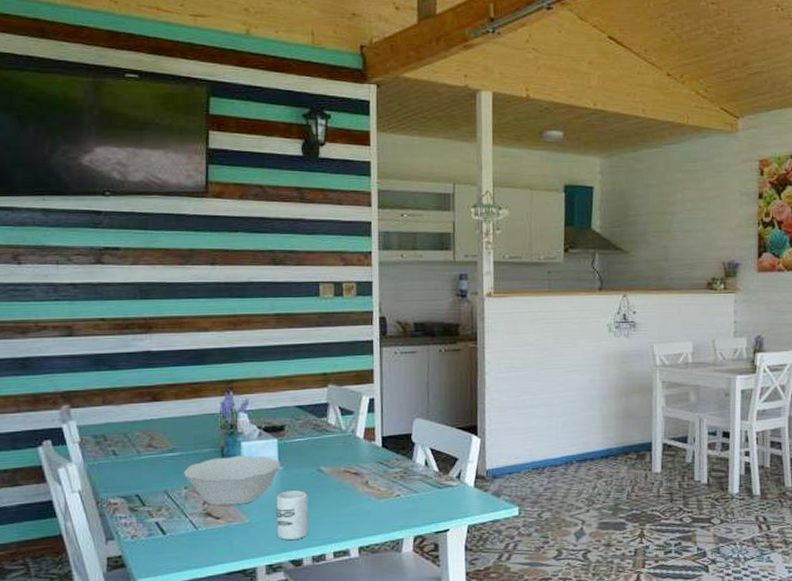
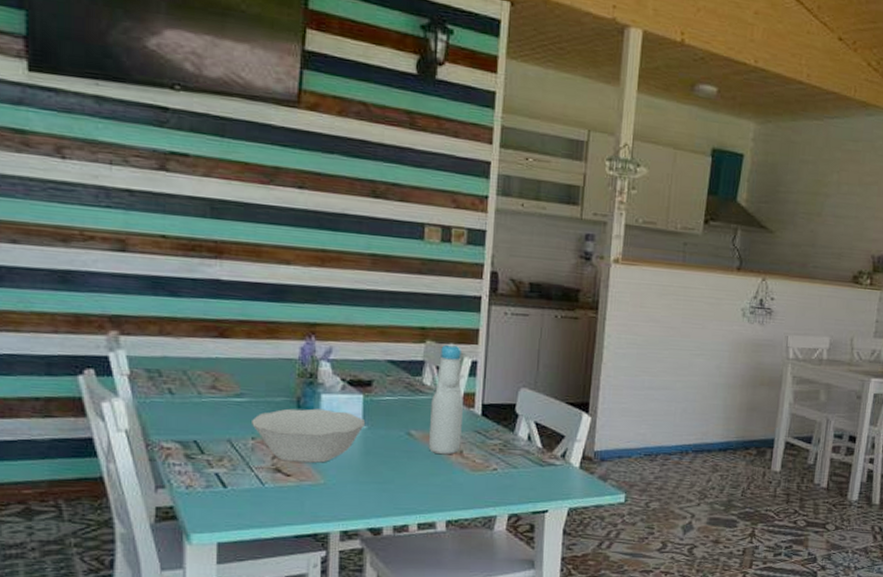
cup: present [275,490,309,541] -> none [354,453,394,507]
bottle: none [336,384,366,487] -> present [428,343,464,455]

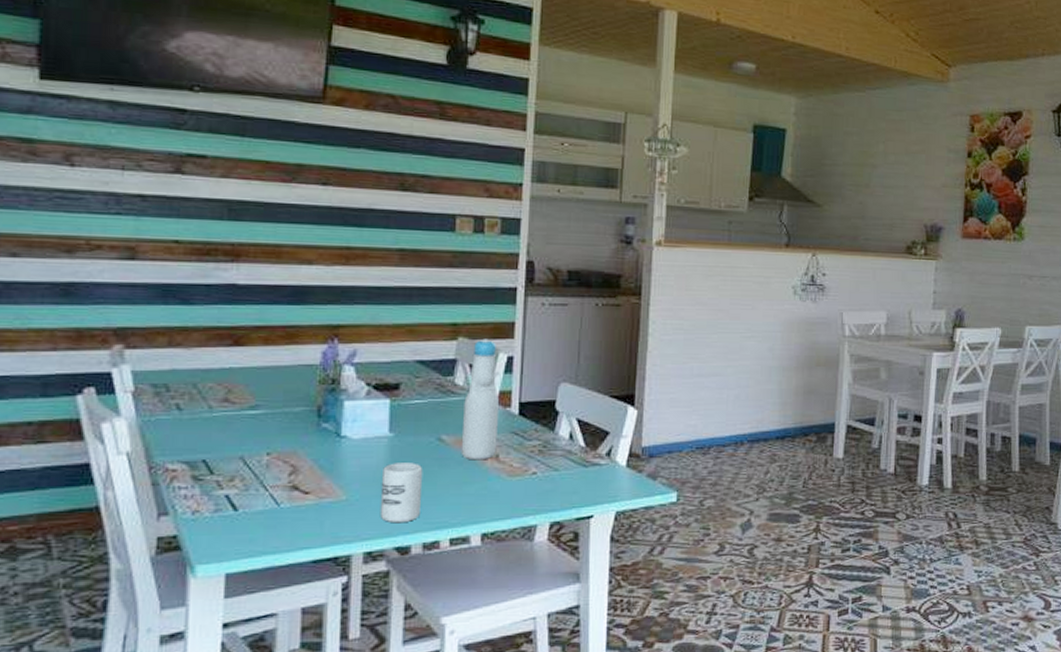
bowl: present [252,408,366,463] -> none [267,417,393,477]
cup: none [354,453,394,507] -> present [379,463,423,524]

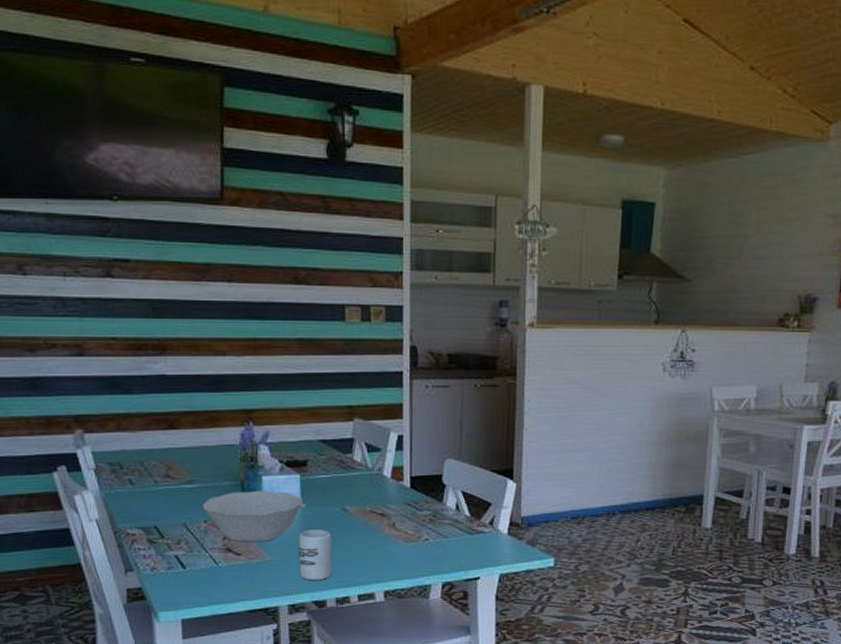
bowl: none [267,417,393,477] -> present [203,490,304,541]
bottle: present [461,338,500,461] -> none [362,419,394,528]

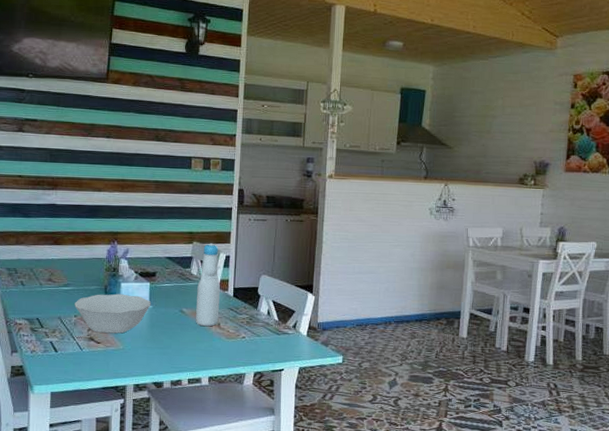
cup: present [298,529,332,581] -> none [143,326,171,367]
bottle: none [362,419,394,528] -> present [195,243,221,327]

